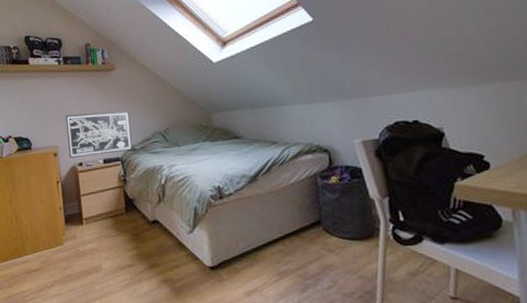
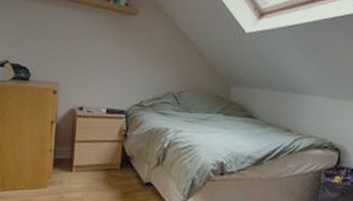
wall art: present [65,111,133,158] -> none [70,52,144,106]

